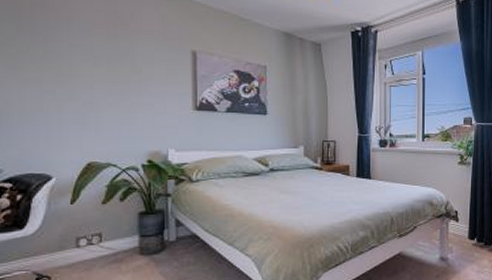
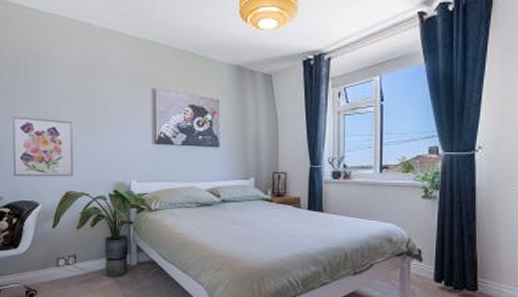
wall art: none [14,74,98,146] -> present [12,115,74,177]

